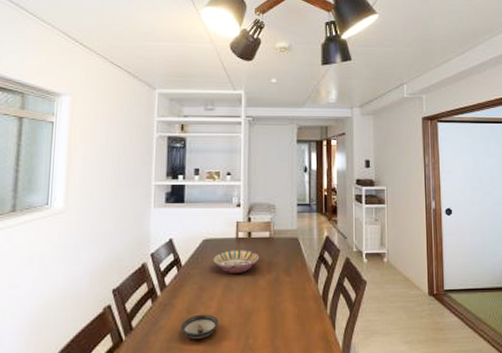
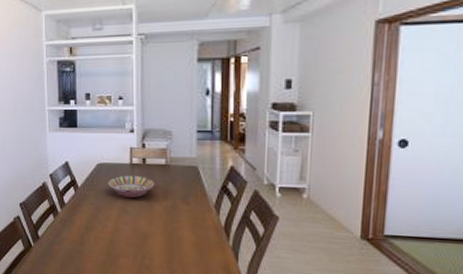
saucer: present [181,314,218,340] -> none [81,232,115,254]

